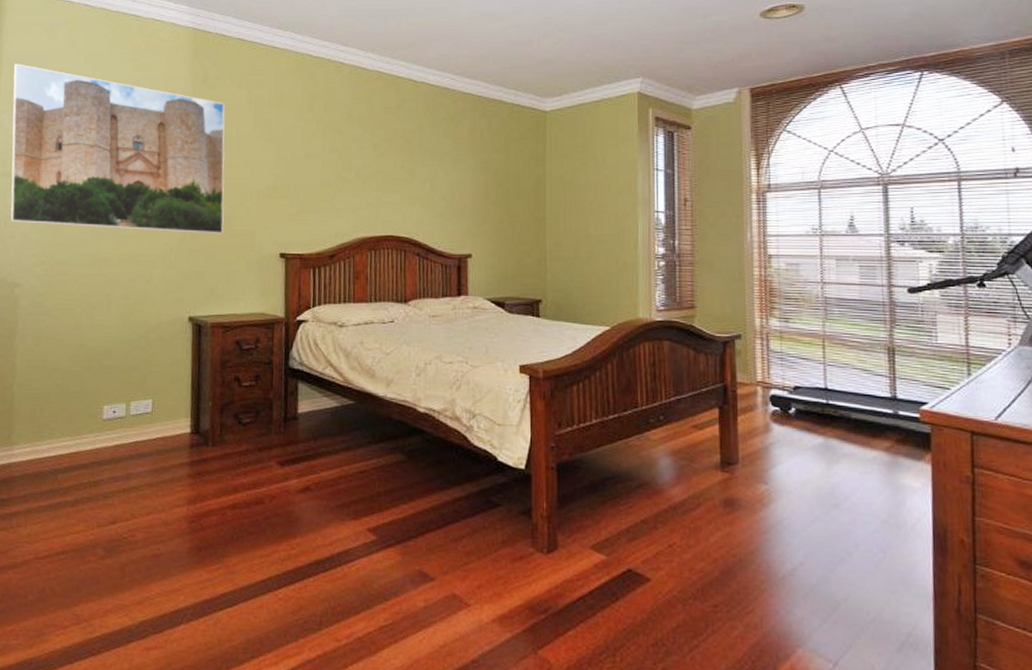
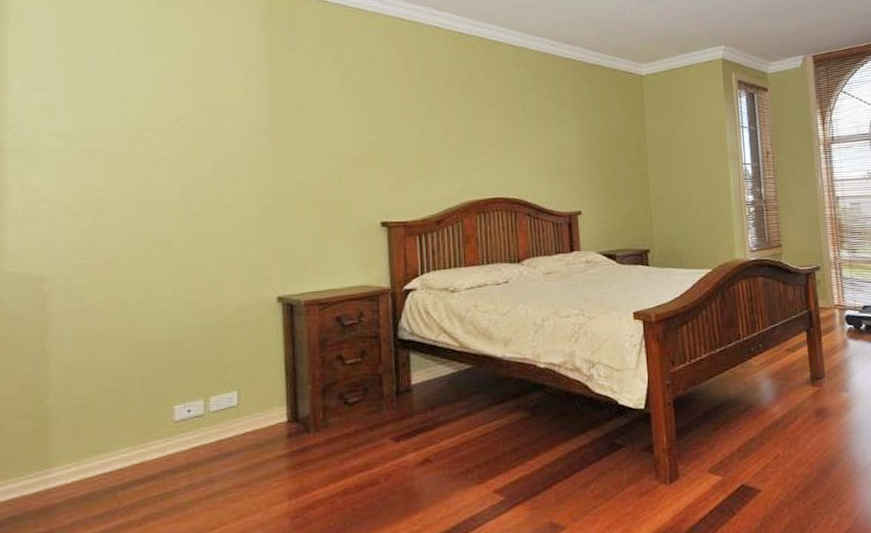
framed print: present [10,64,225,235] -> none [25,21,313,207]

